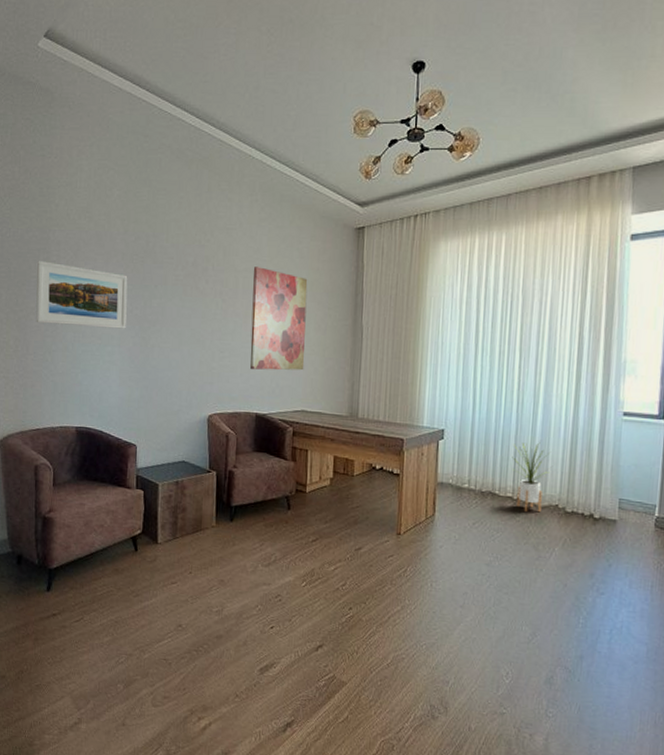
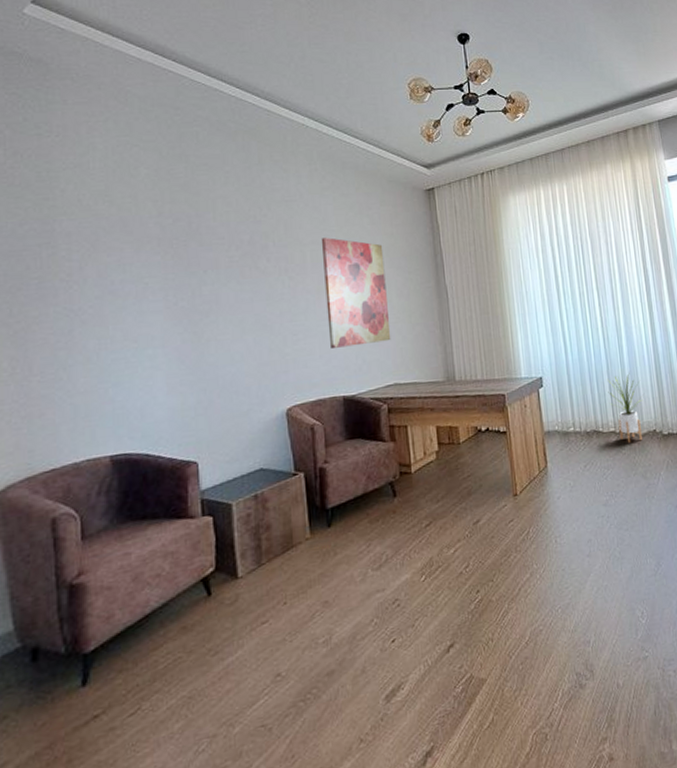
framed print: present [36,260,128,329] -> none [39,257,170,335]

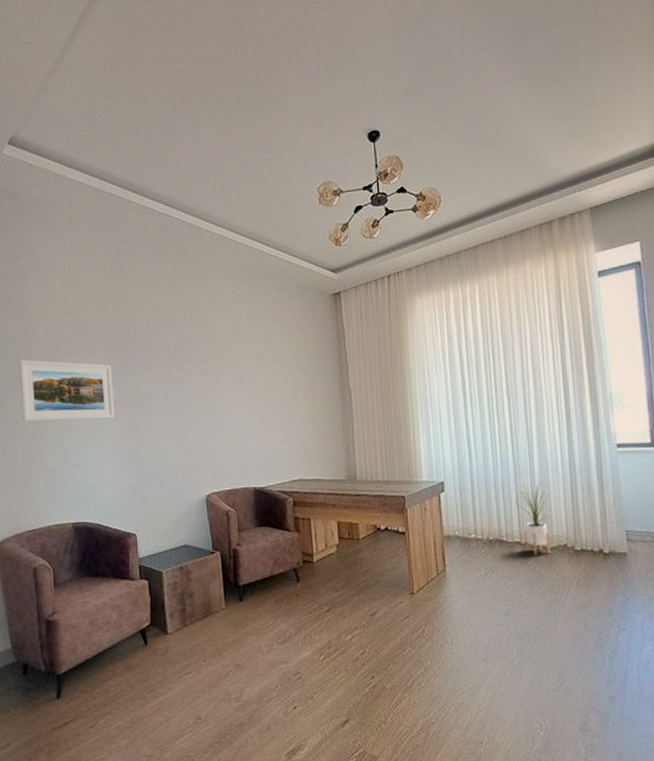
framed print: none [39,257,170,335] -> present [19,359,114,422]
wall art: present [321,238,391,348] -> none [236,342,297,444]

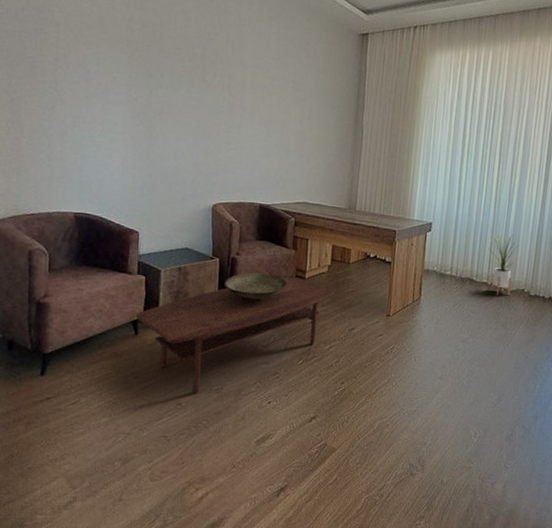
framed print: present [19,359,114,422] -> none [31,40,133,117]
coffee table: none [143,562,348,705] -> present [135,277,335,394]
decorative bowl: none [229,561,295,594] -> present [224,272,287,301]

